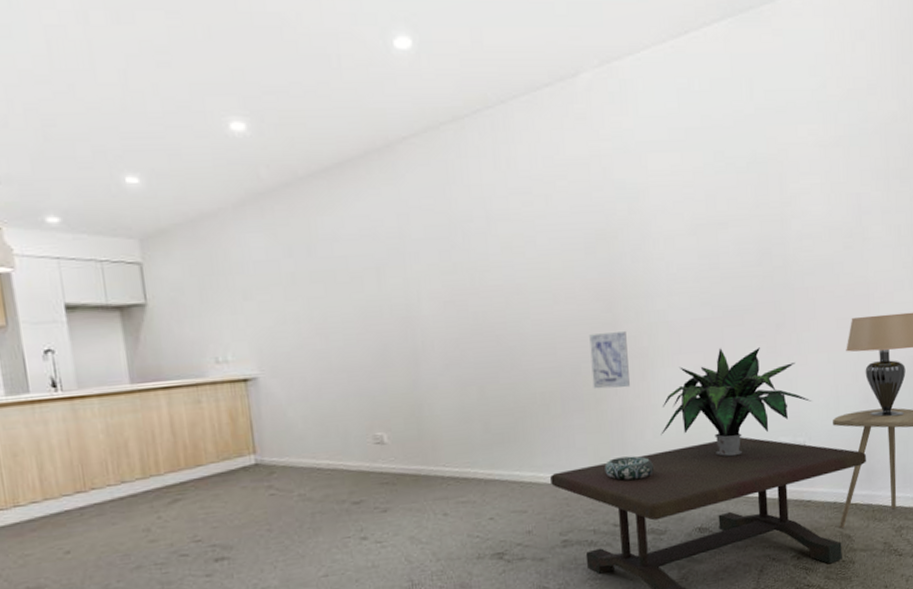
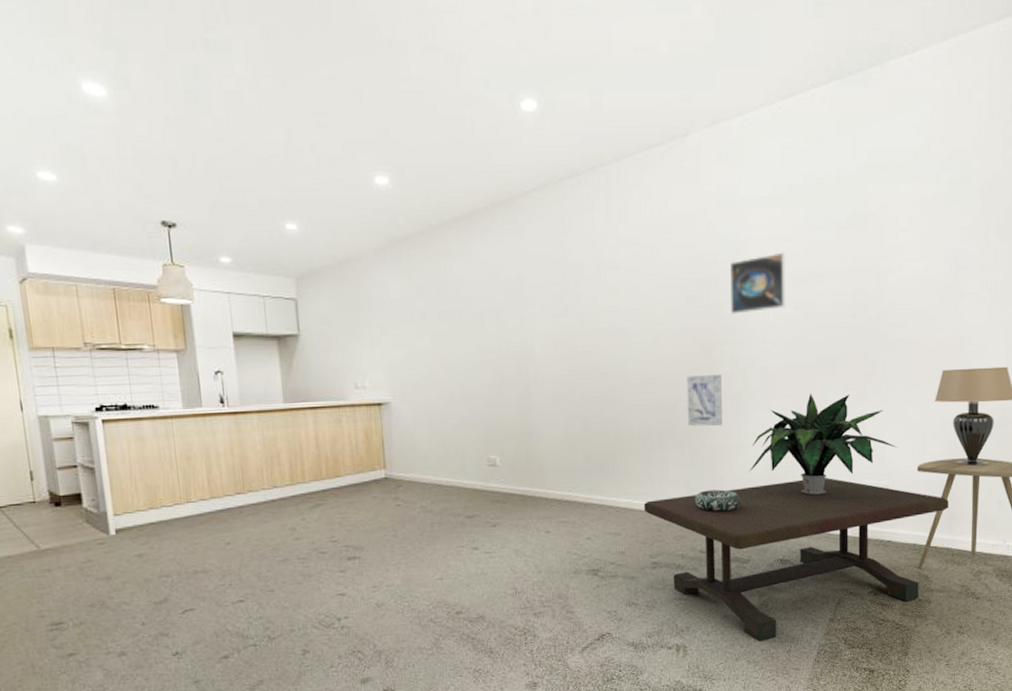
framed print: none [629,199,689,268] -> present [730,252,786,316]

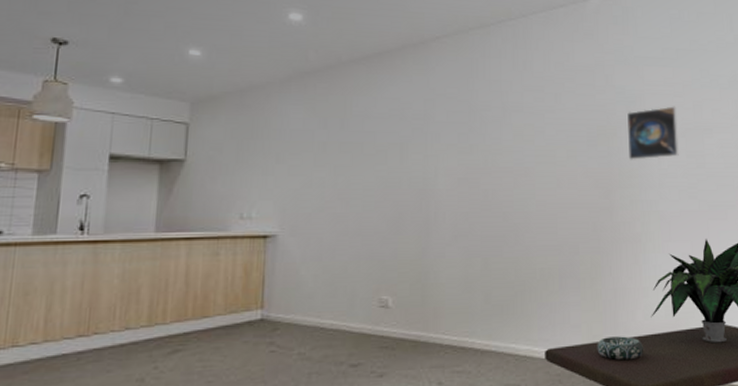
wall art: present [686,373,722,427] -> none [588,216,623,270]

